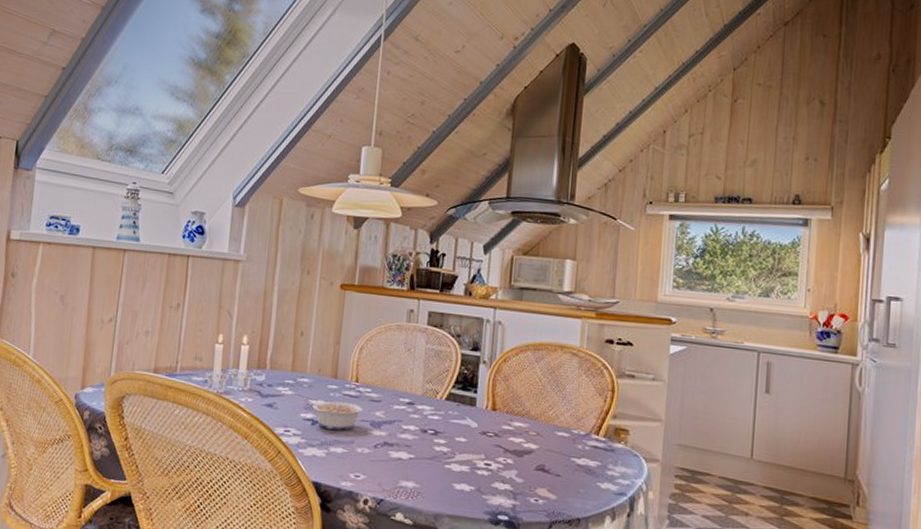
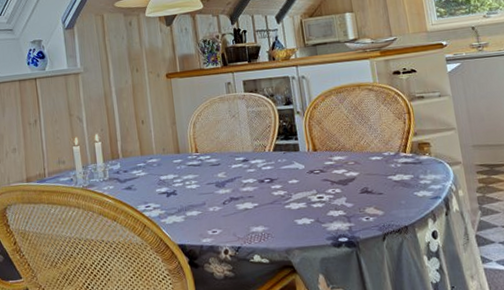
legume: present [303,398,363,430] -> none [156,171,207,197]

